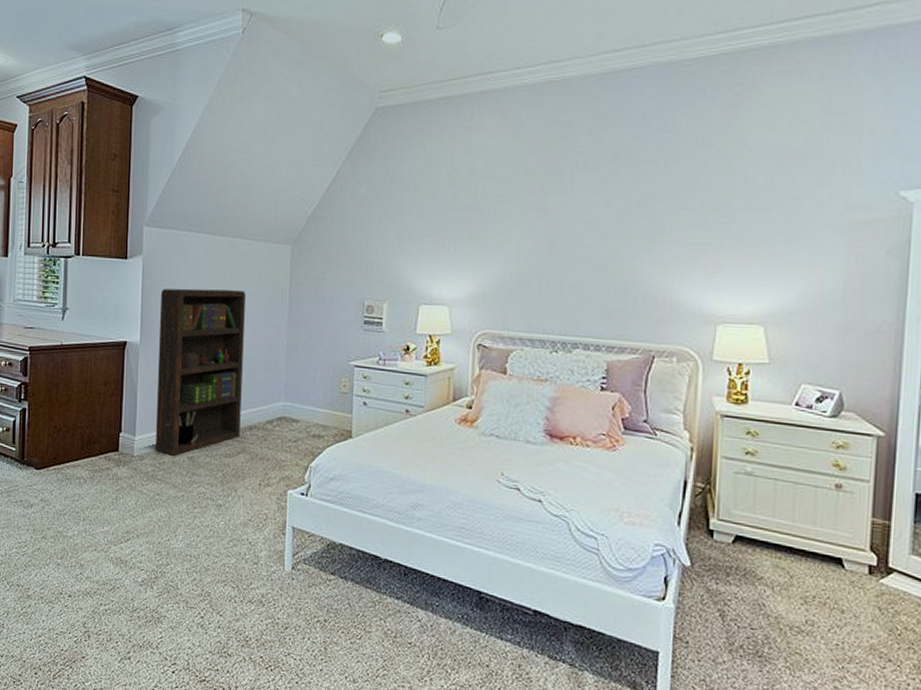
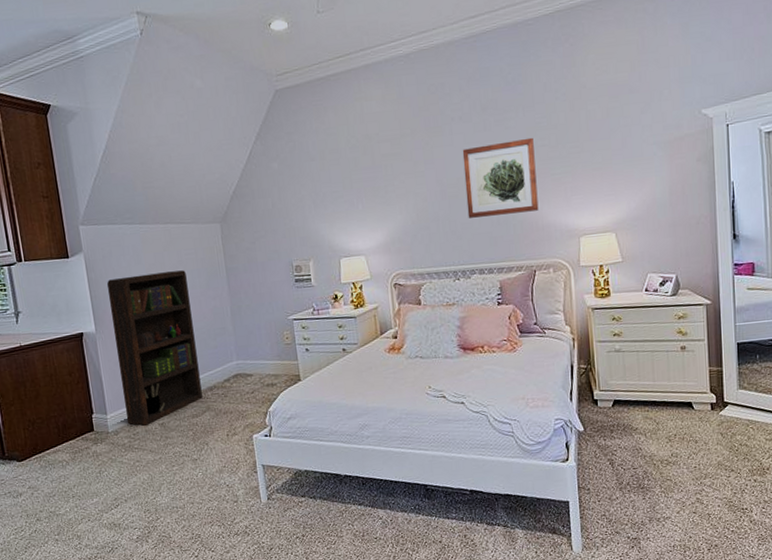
wall art: none [578,197,673,285] -> present [462,137,539,218]

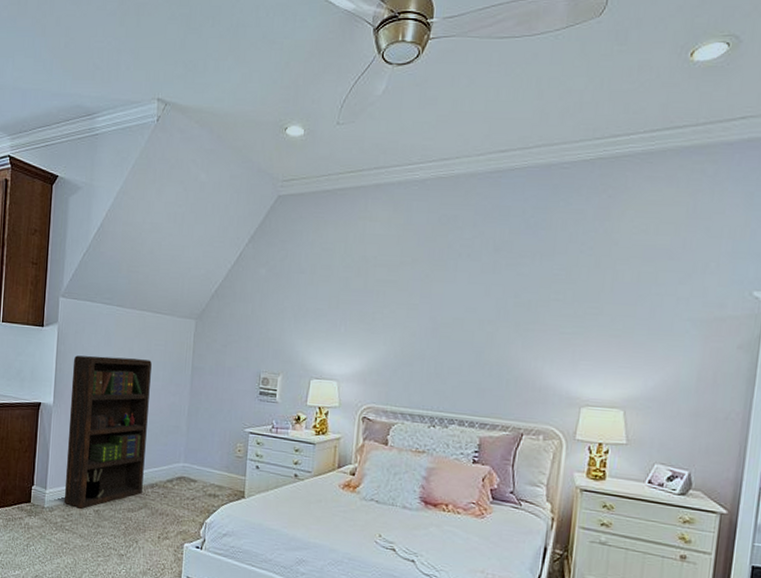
wall art: present [462,137,539,218] -> none [457,288,547,369]

